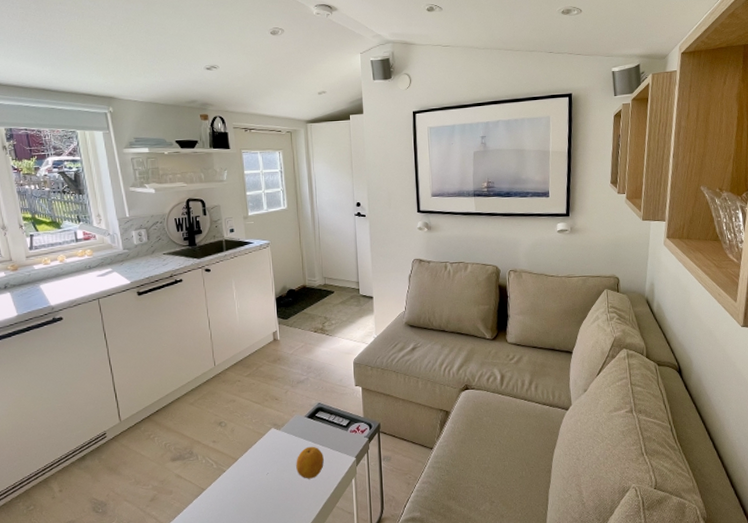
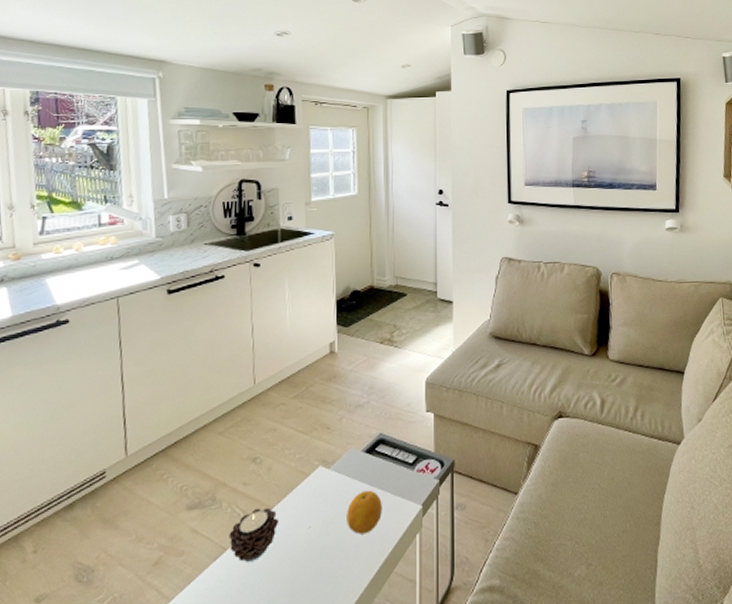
candle: none [205,459,244,499] -> present [229,507,280,562]

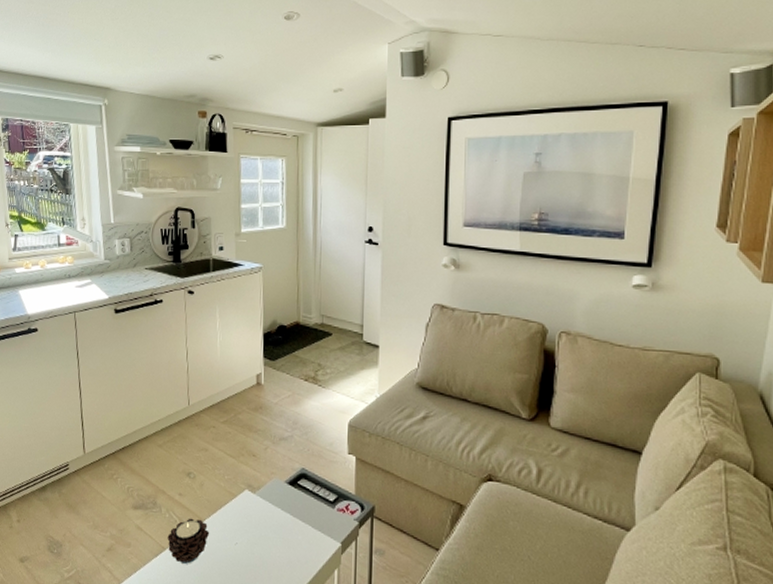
fruit: present [347,490,382,535] -> none [270,519,303,560]

